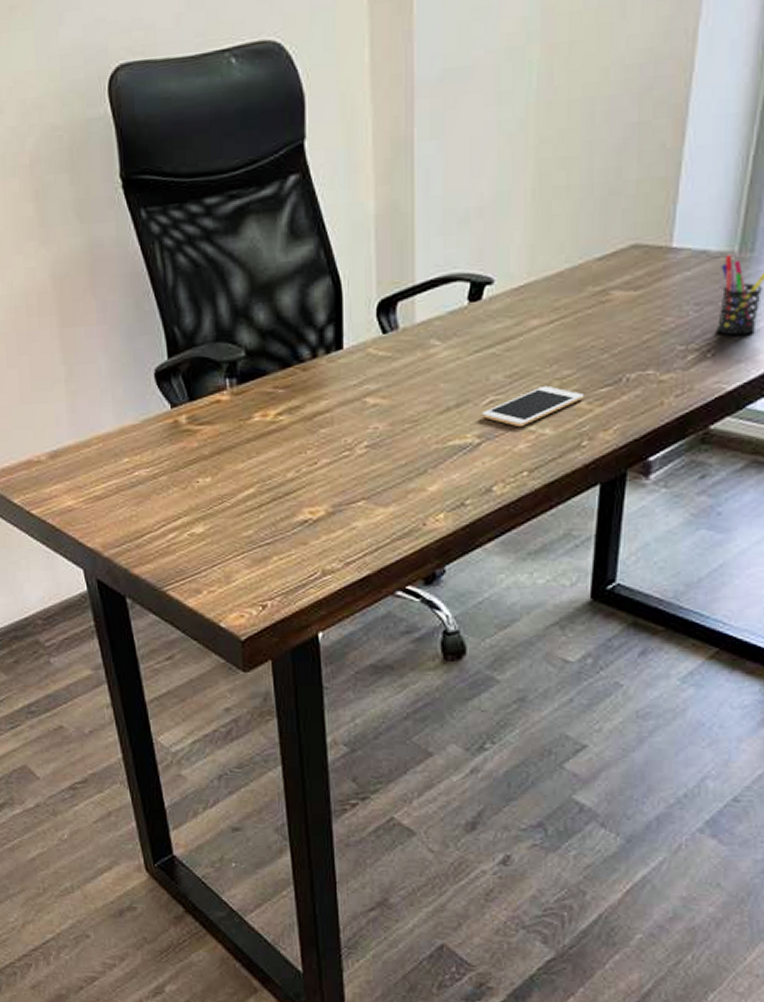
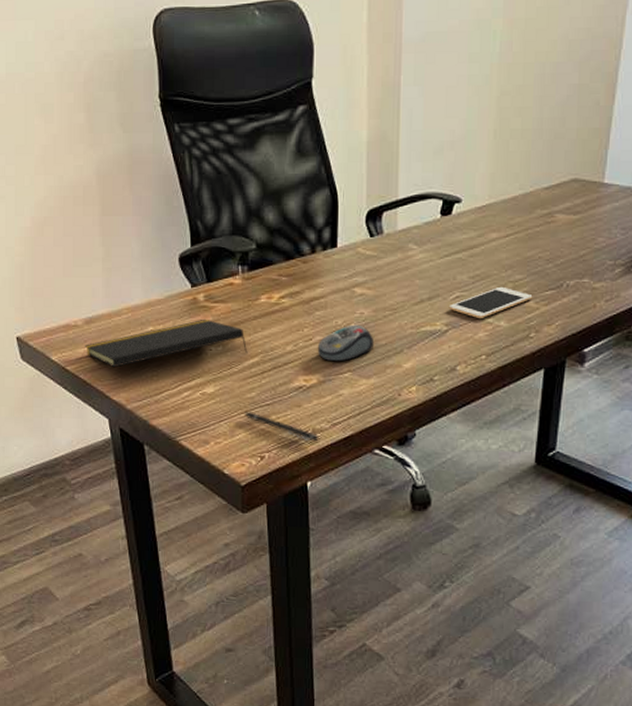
notepad: none [50,445,242,508] -> present [84,319,248,367]
pen: none [239,553,330,585] -> present [243,412,319,442]
computer mouse: none [324,442,392,489] -> present [317,324,375,362]

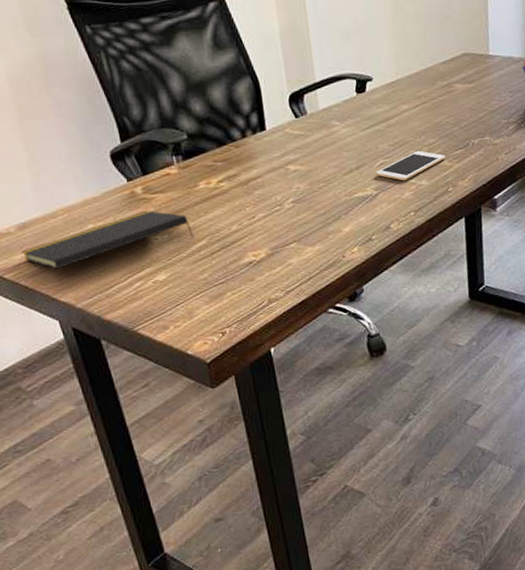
pen: present [243,412,319,442] -> none [198,292,276,311]
computer mouse: present [317,324,375,362] -> none [261,198,314,235]

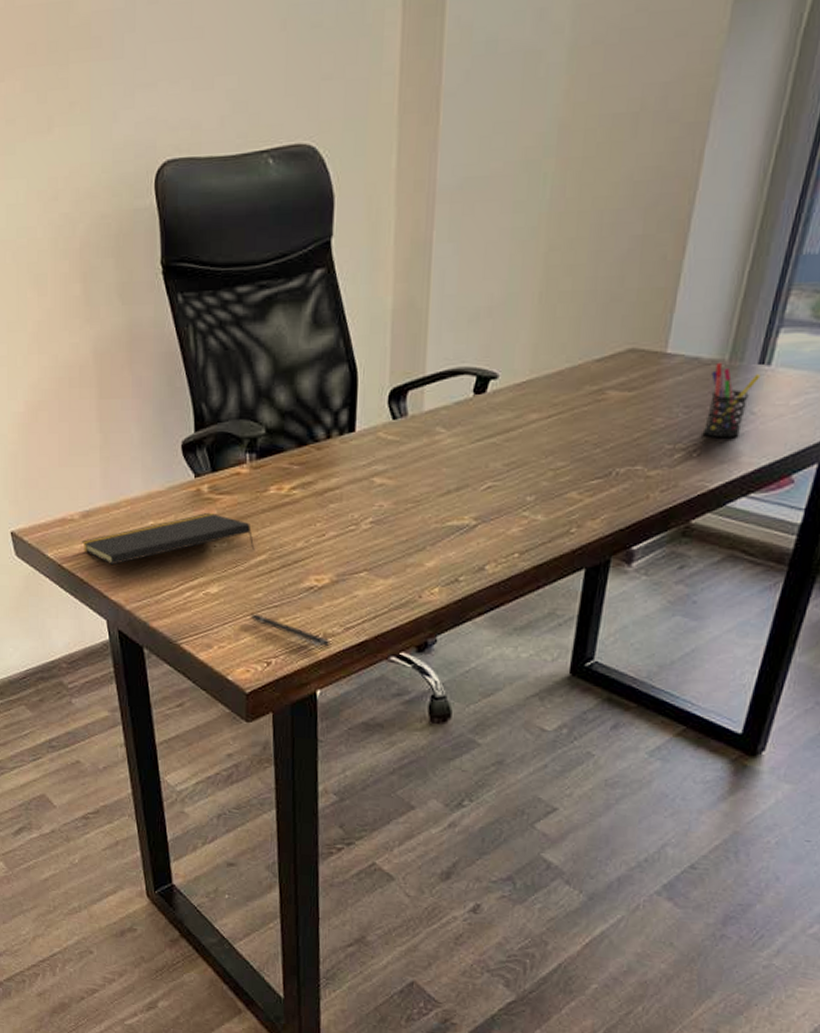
pen: none [198,292,276,311] -> present [249,614,330,647]
cell phone: present [375,150,446,181] -> none [479,475,576,513]

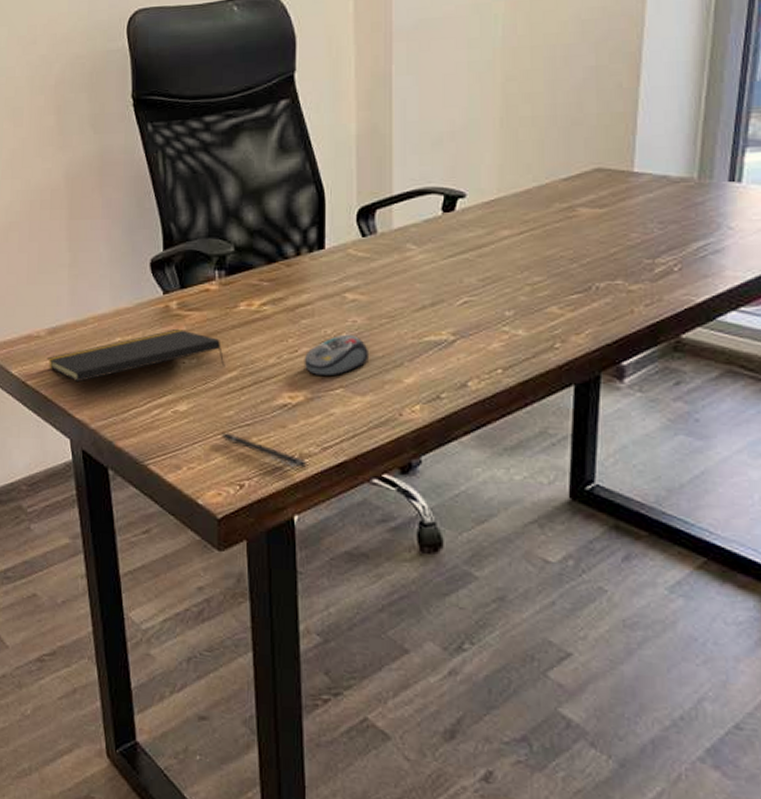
computer mouse: none [330,518,394,560] -> present [304,334,370,377]
pen holder: present [704,362,761,439] -> none [682,180,733,253]

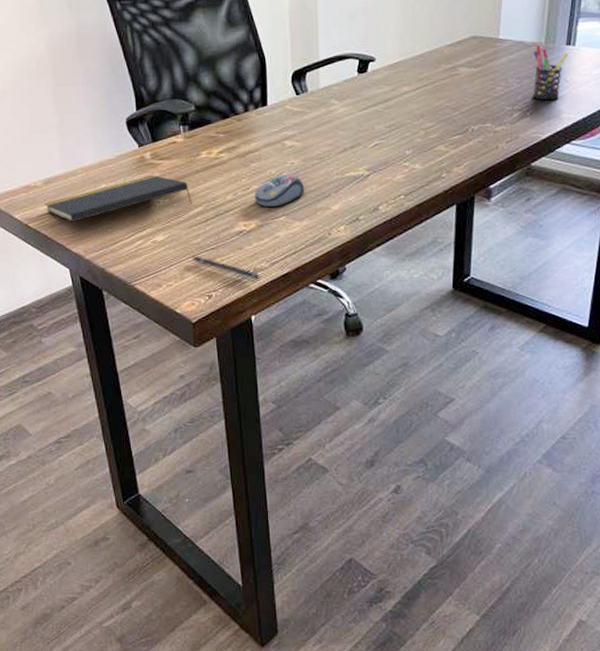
pen holder: none [682,180,733,253] -> present [533,44,569,101]

